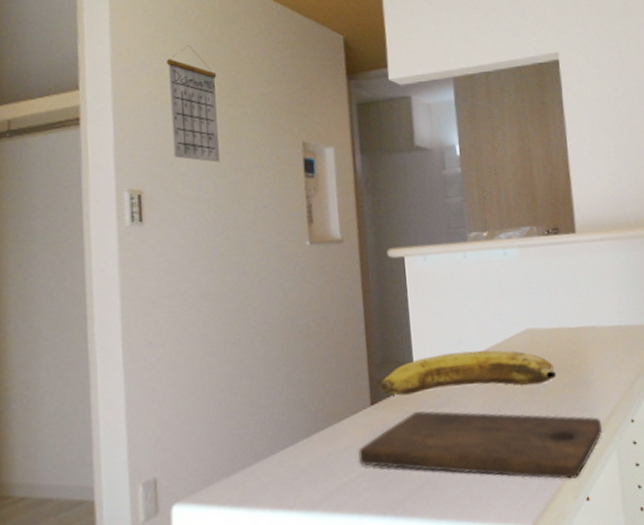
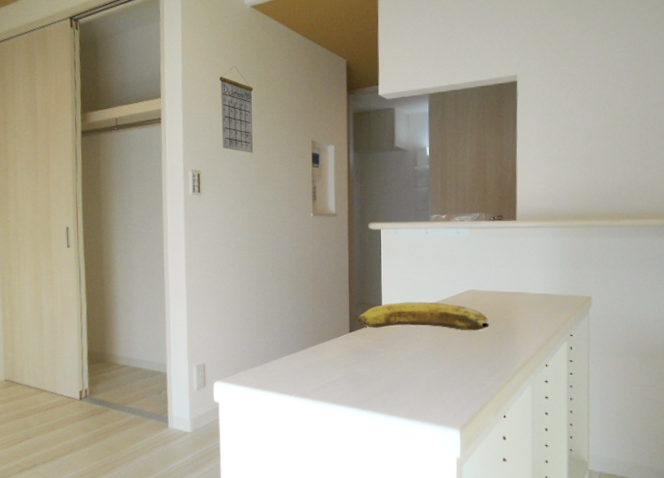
cutting board: present [358,411,602,479] -> none [339,341,522,401]

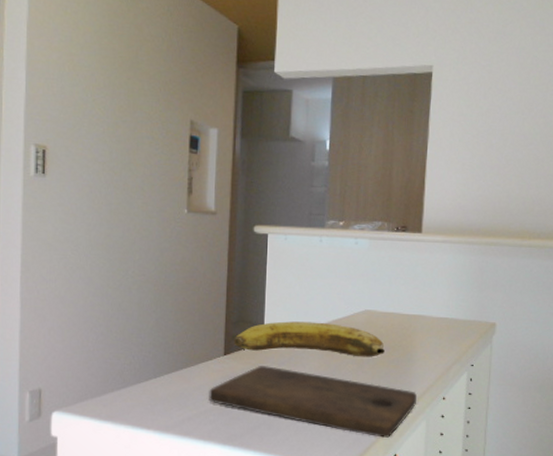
calendar: present [219,66,254,153] -> none [76,17,121,129]
cutting board: none [339,341,522,401] -> present [209,366,418,438]

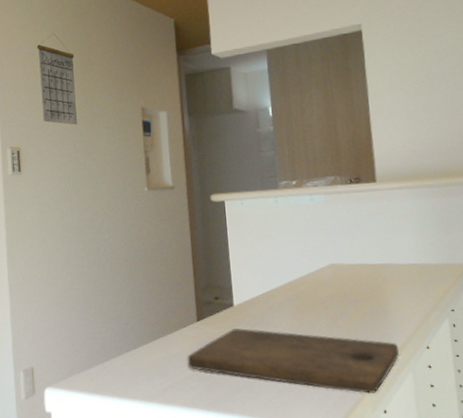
calendar: none [76,17,121,129] -> present [37,33,77,125]
banana: present [234,321,386,357] -> none [204,280,358,315]

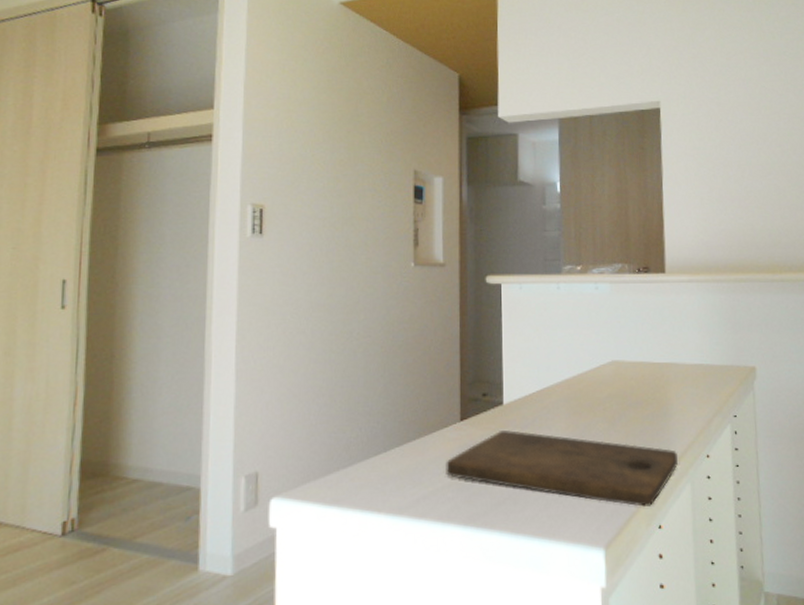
calendar: present [37,33,77,125] -> none [295,74,340,184]

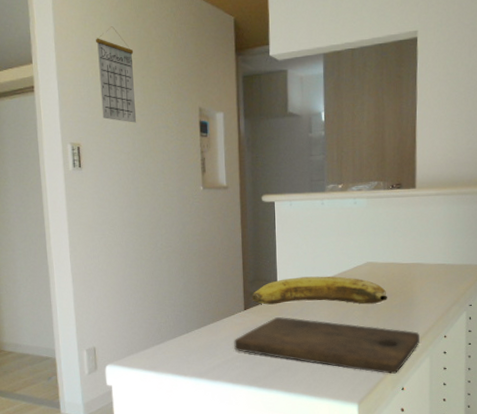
calendar: none [295,74,340,184] -> present [96,26,136,123]
banana: none [470,377,638,414] -> present [252,276,388,305]

